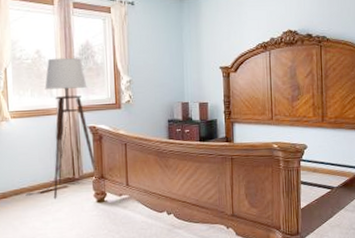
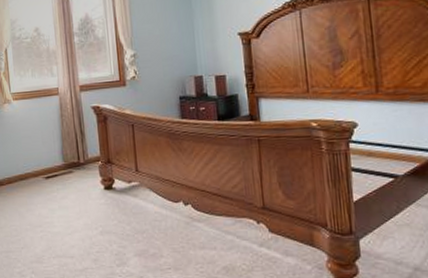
floor lamp: present [25,57,97,199] -> none [30,33,103,185]

